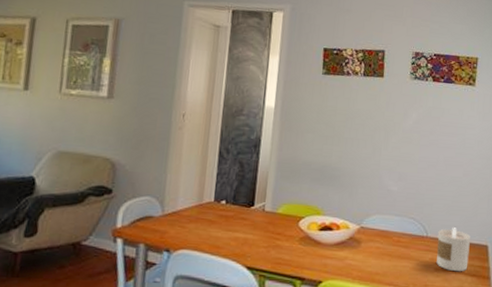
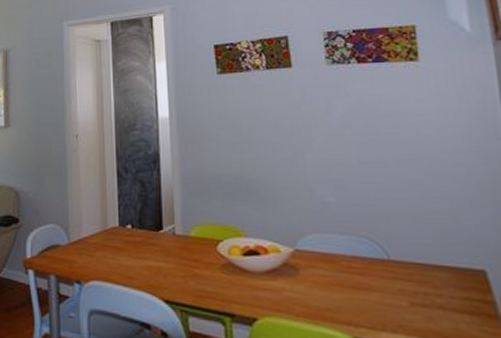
candle: present [436,227,470,272] -> none [404,247,460,308]

